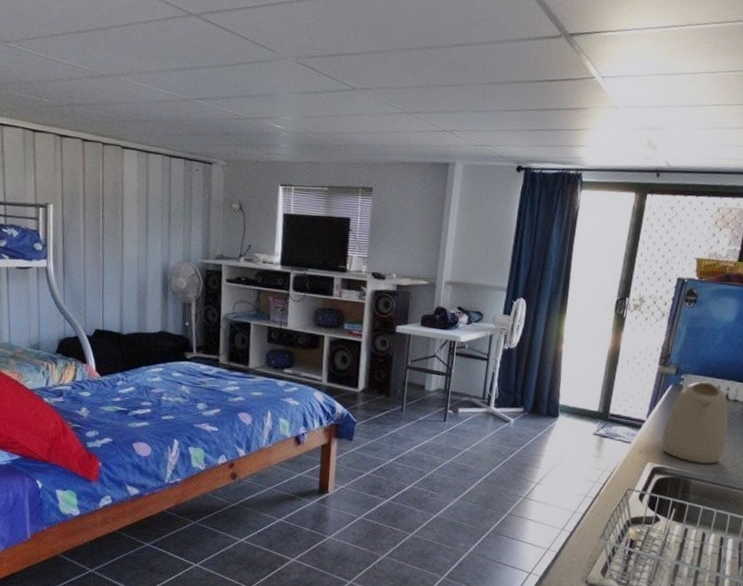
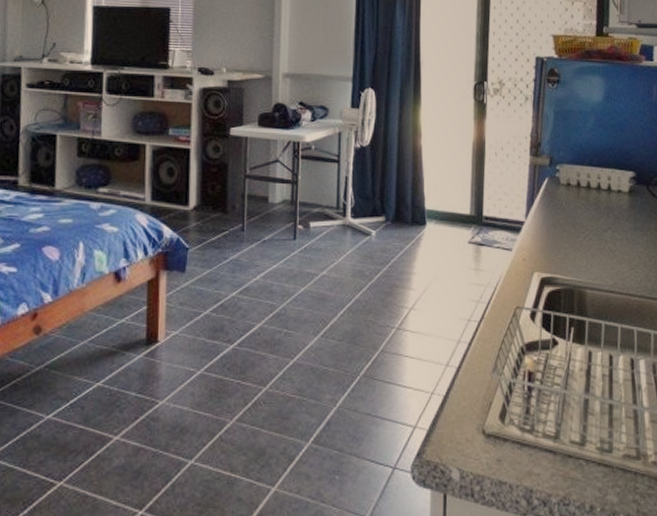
kettle: present [661,381,729,464] -> none [545,172,618,269]

